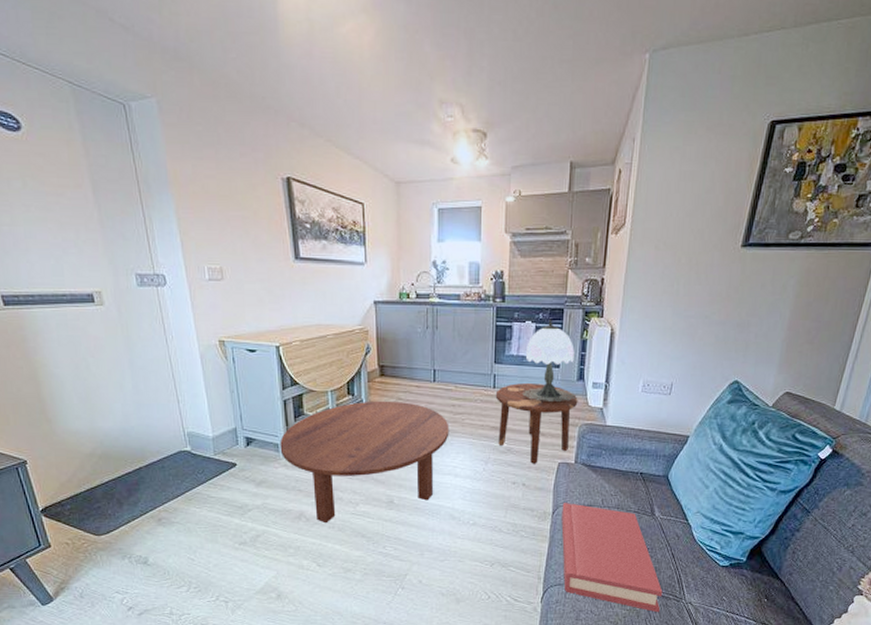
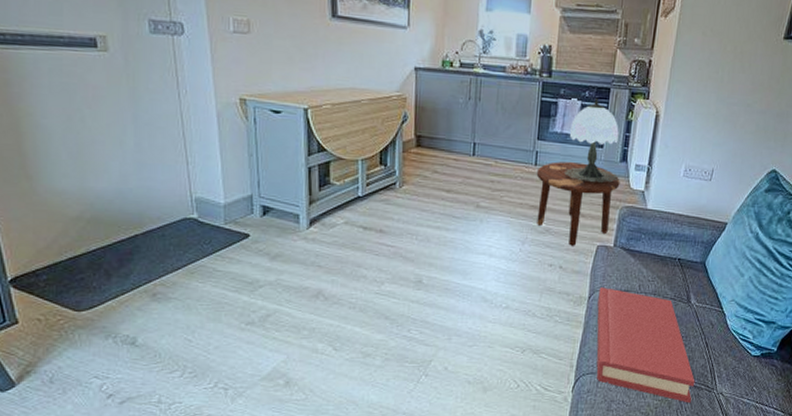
coffee table: present [280,400,449,524] -> none [300,172,487,303]

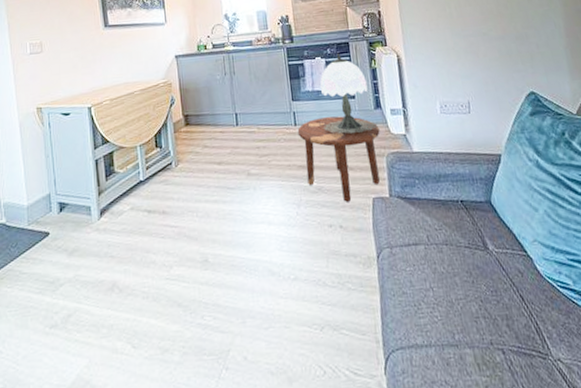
hardback book: present [596,287,695,403] -> none [386,243,526,377]

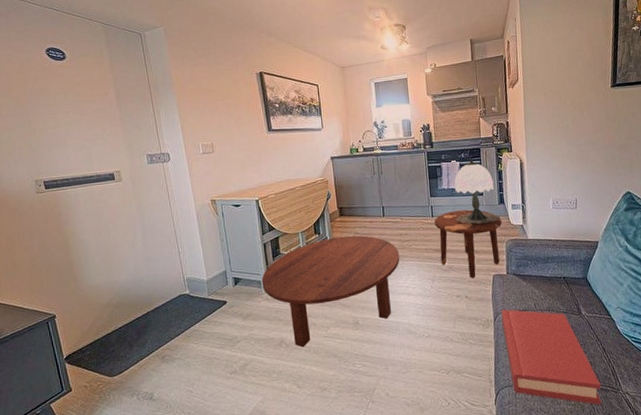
coffee table: none [92,149,258,294] -> present [261,235,400,348]
hardback book: none [386,243,526,377] -> present [501,309,602,405]

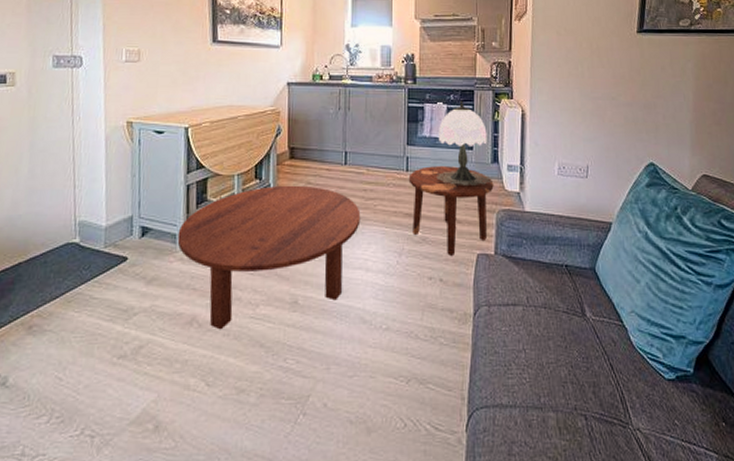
hardback book: present [501,309,602,405] -> none [484,302,606,444]

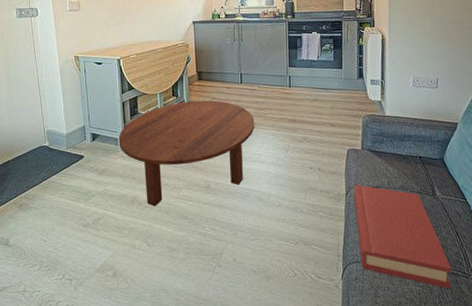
side table: present [408,166,494,256] -> none [291,82,360,151]
table lamp: present [429,100,492,185] -> none [308,29,358,97]
hardback book: none [484,302,606,444] -> present [354,185,452,289]

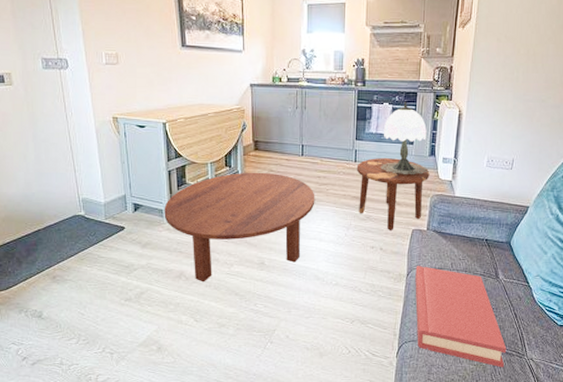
side table: none [291,82,360,151] -> present [356,158,430,230]
table lamp: none [308,29,358,97] -> present [375,101,429,174]

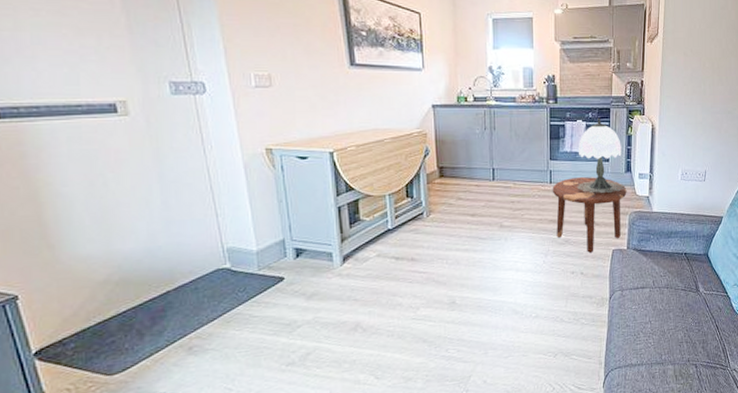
coffee table: present [164,172,315,282] -> none [333,201,510,332]
hardback book: present [415,266,507,368] -> none [618,287,711,383]

